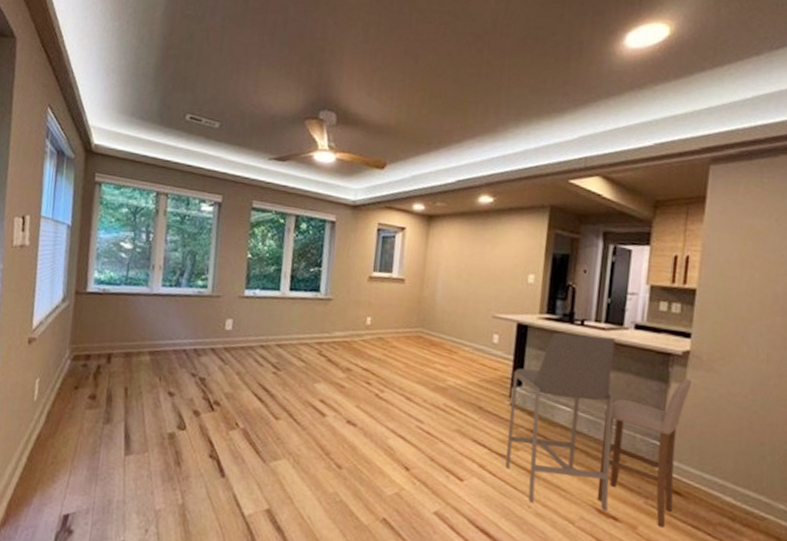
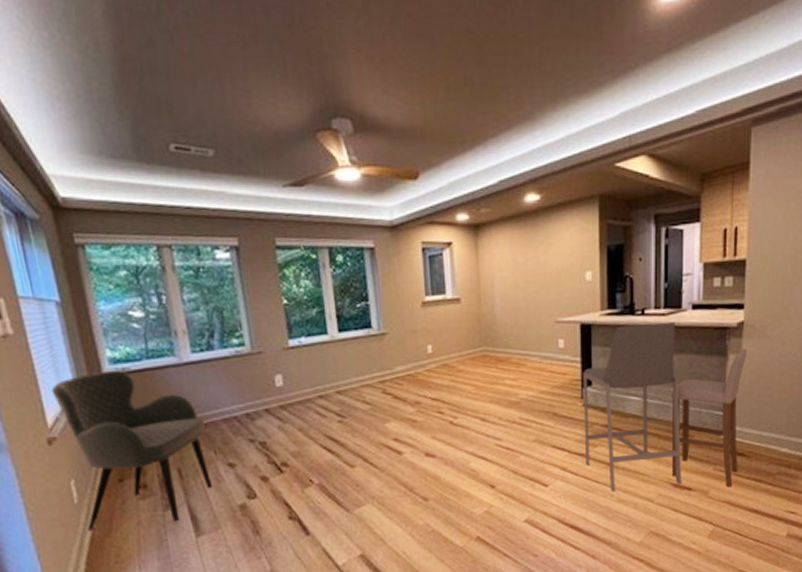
armchair: none [37,288,158,437] -> present [51,369,213,531]

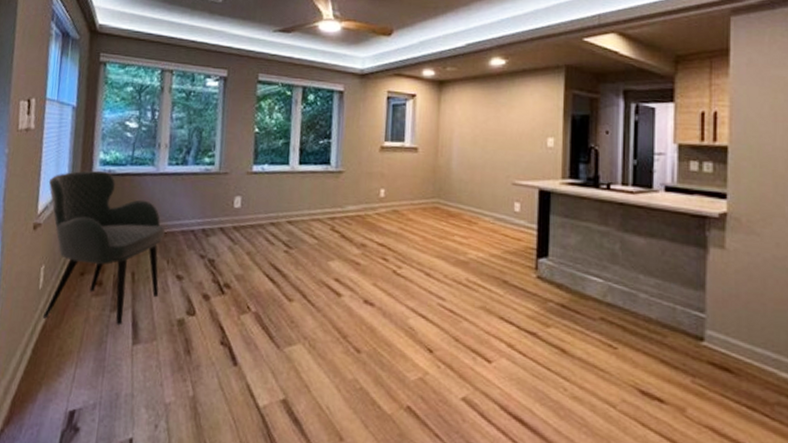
bar stool: present [583,321,682,492] -> none [536,198,651,392]
bar stool: present [671,348,747,487] -> none [638,242,731,409]

